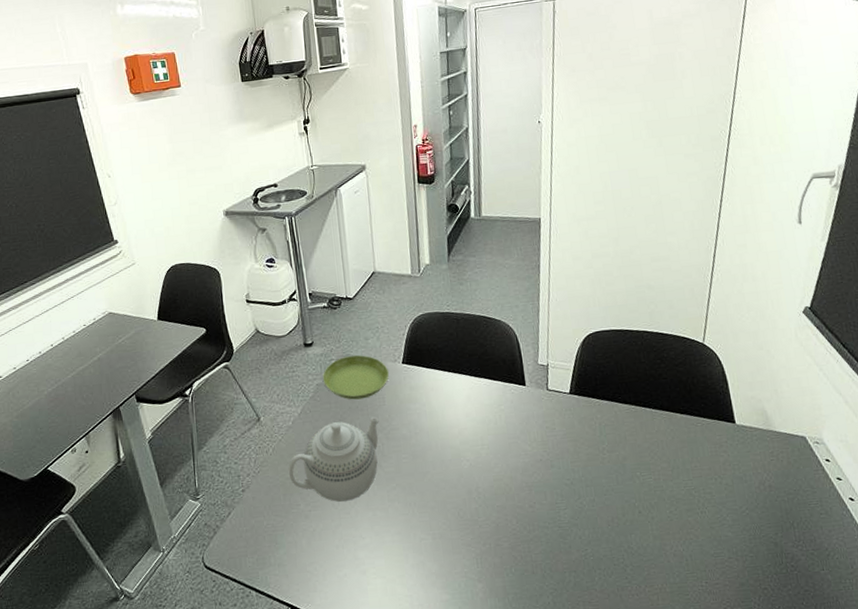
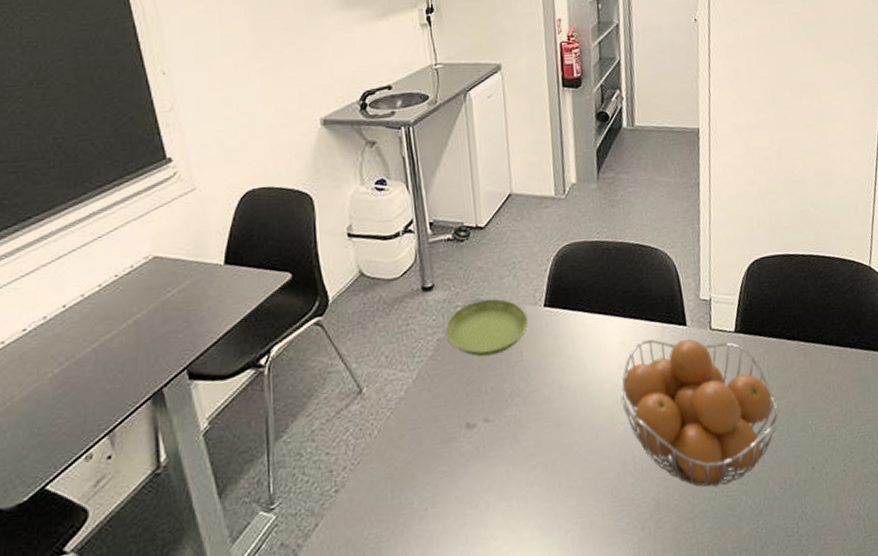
teapot: present [288,417,379,503] -> none [398,378,516,494]
fruit basket: none [466,395,609,519] -> present [620,339,780,488]

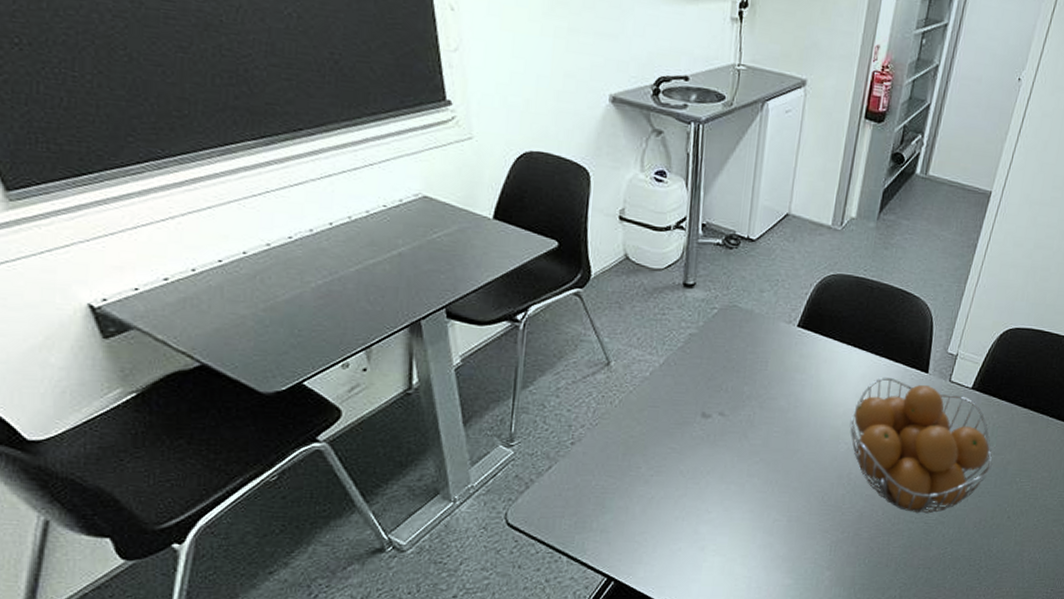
saucer: present [445,298,528,357] -> none [698,307,779,359]

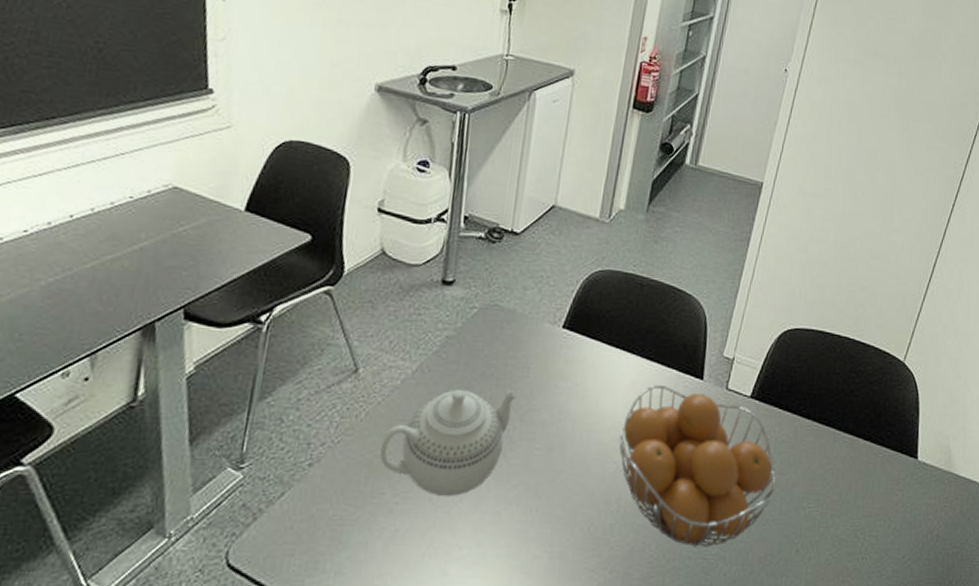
teapot: none [633,380,756,471] -> present [379,390,517,497]

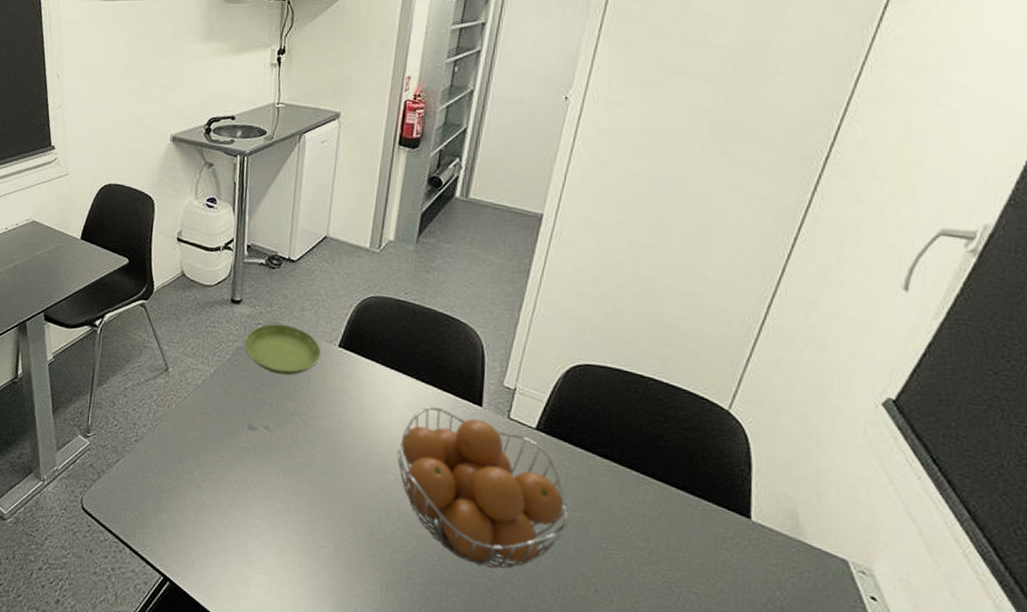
teapot: present [379,390,517,497] -> none [187,392,299,483]
saucer: none [456,306,543,365] -> present [245,324,321,376]

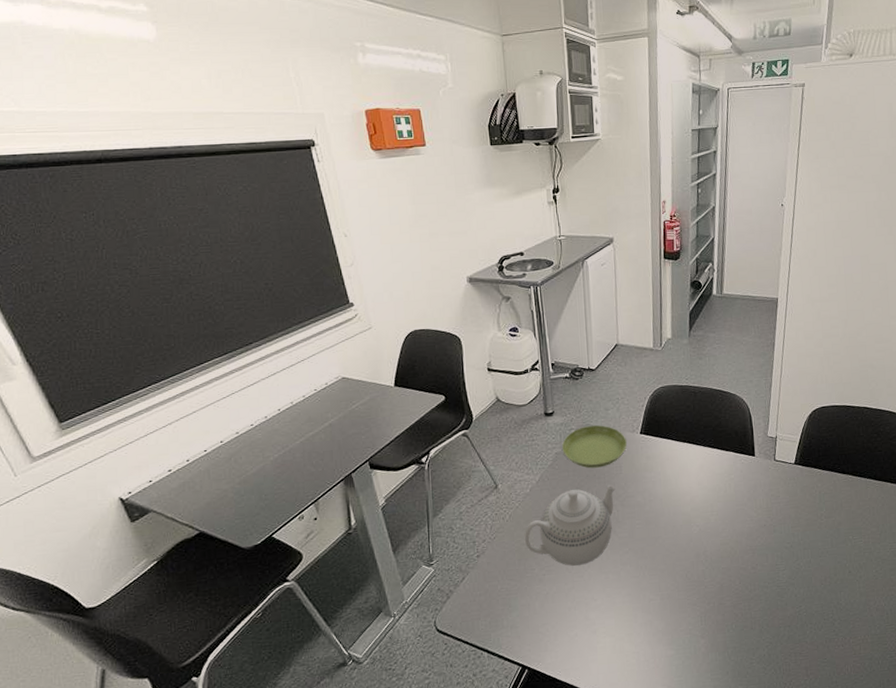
teapot: none [187,392,299,483] -> present [524,485,615,567]
fruit basket: present [396,406,569,569] -> none [697,464,826,579]

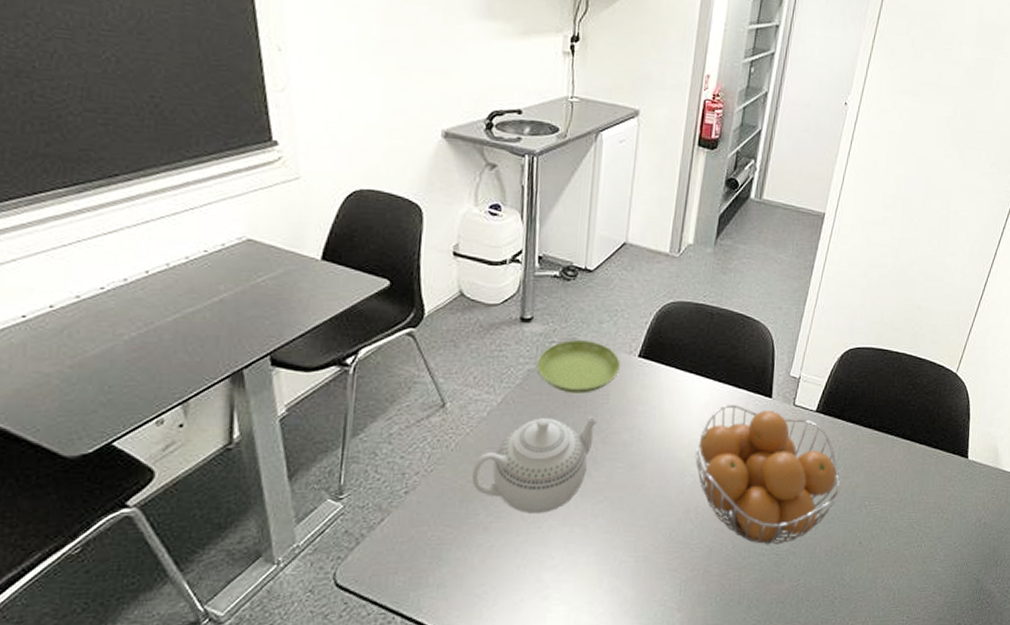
fruit basket: none [697,464,826,579] -> present [695,404,840,545]

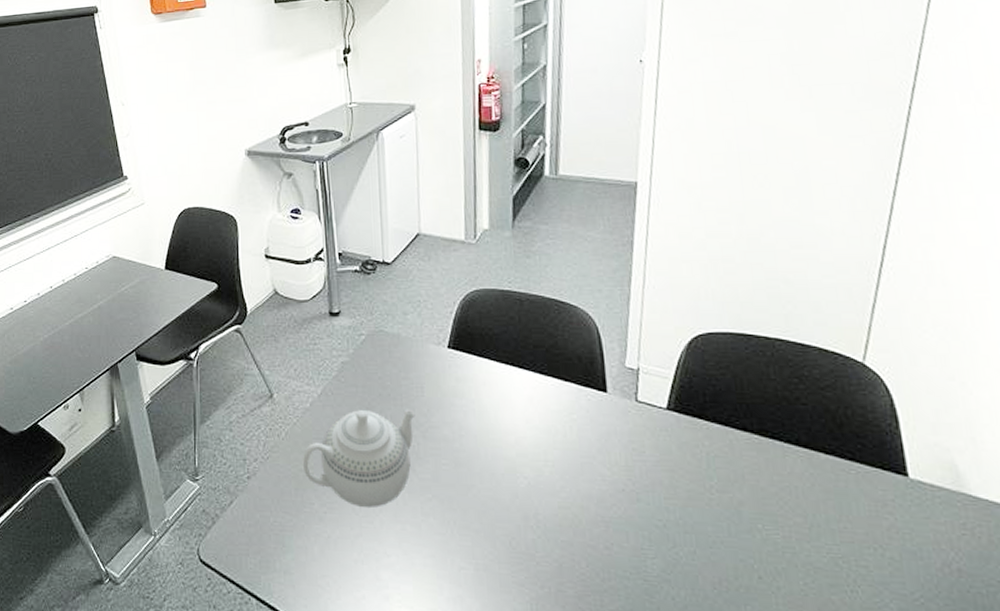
saucer: present [537,340,620,394] -> none [350,333,430,386]
fruit basket: present [695,404,840,545] -> none [525,398,719,568]

